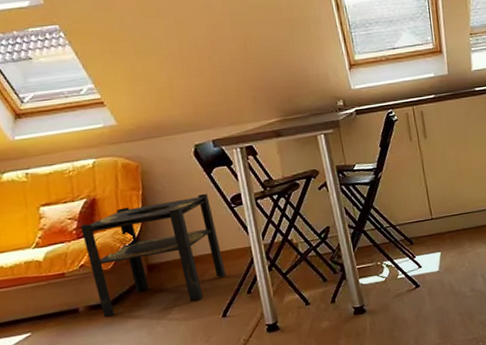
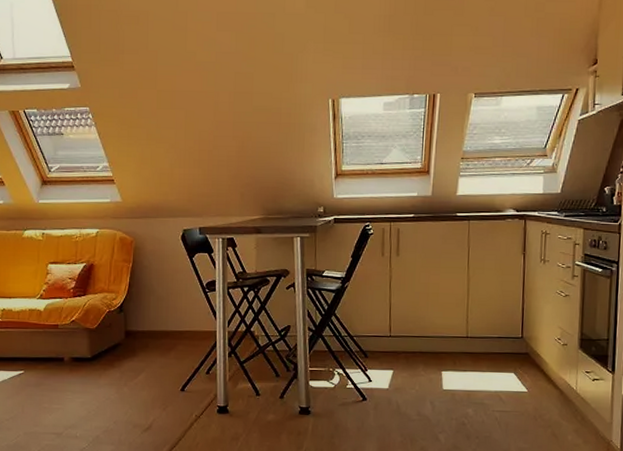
side table: present [80,193,226,317] -> none [77,275,191,372]

